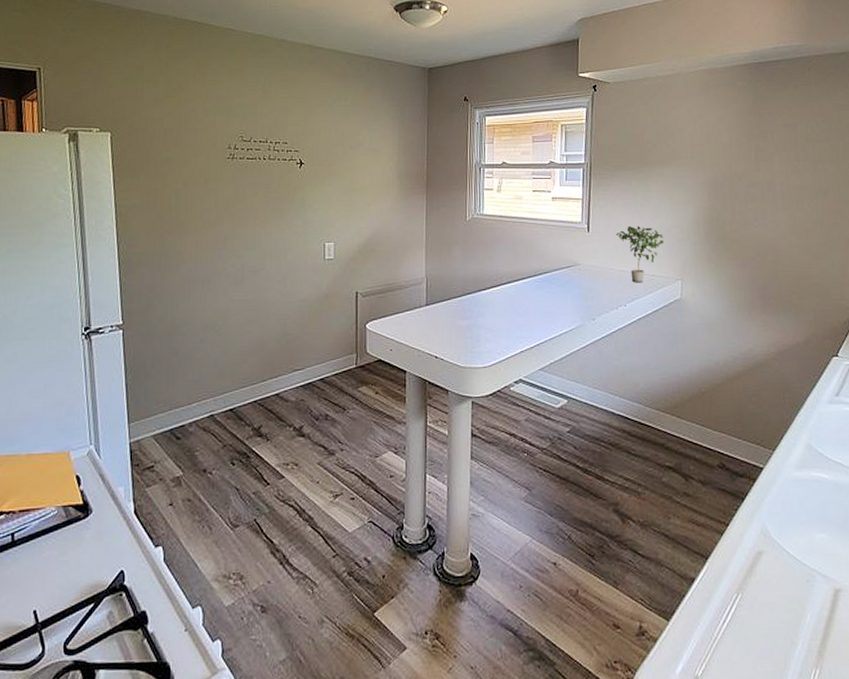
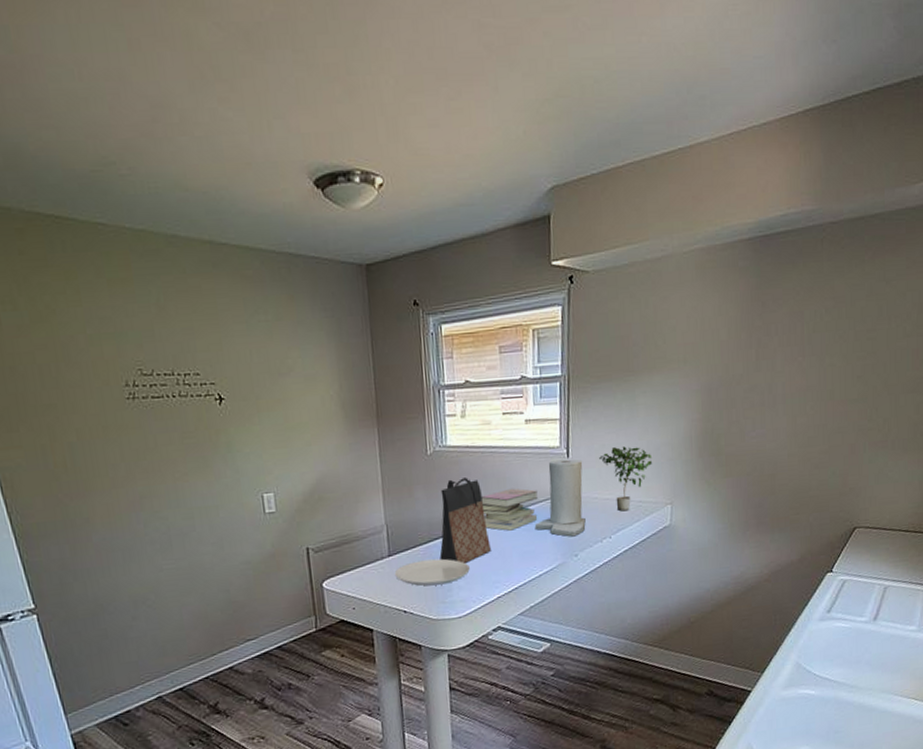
plate: none [430,311,497,336] -> present [394,558,470,586]
bag: none [471,242,517,318] -> present [439,478,491,564]
books: none [510,254,561,292] -> present [480,488,538,531]
paper towel: none [556,233,603,302] -> present [534,459,586,537]

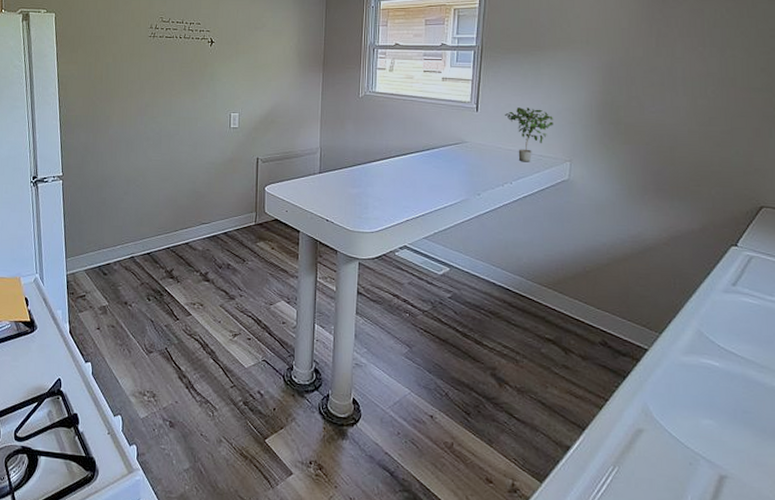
plate: present [394,558,470,586] -> none [322,180,385,203]
bag: present [439,478,491,564] -> none [360,118,404,187]
books: present [480,488,538,531] -> none [399,131,448,166]
paper towel: present [534,459,586,537] -> none [443,113,489,178]

